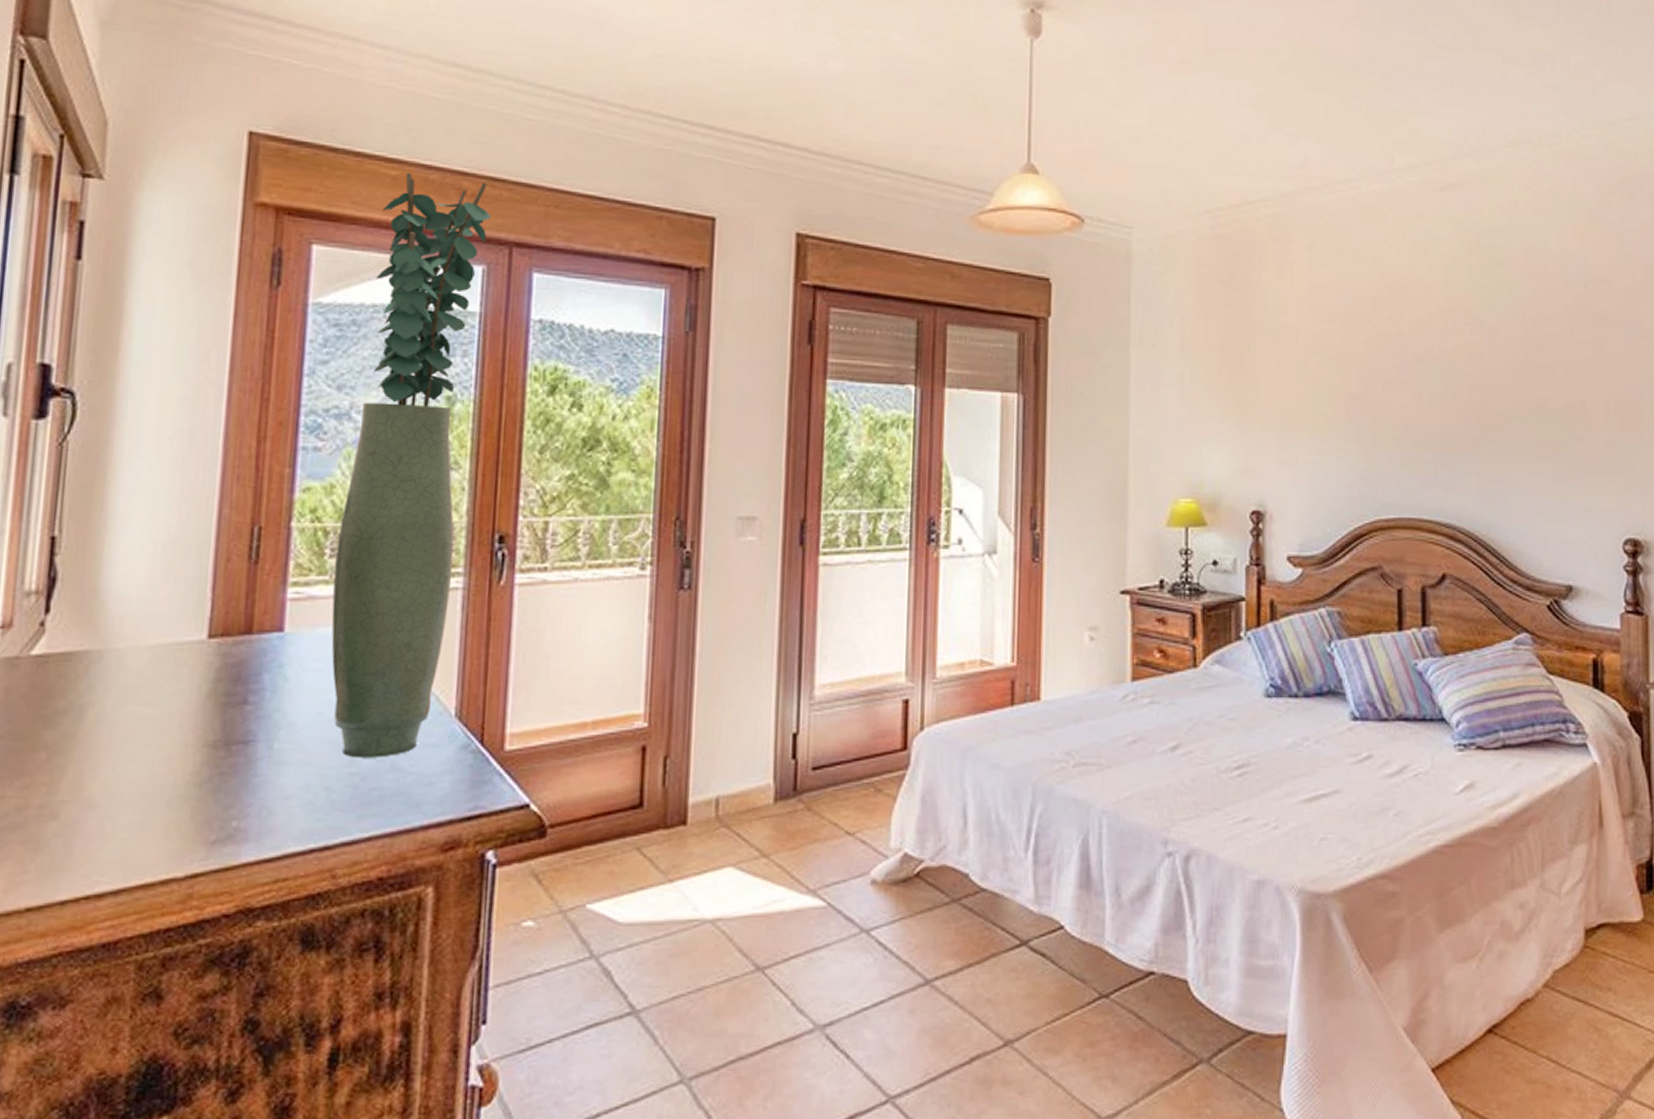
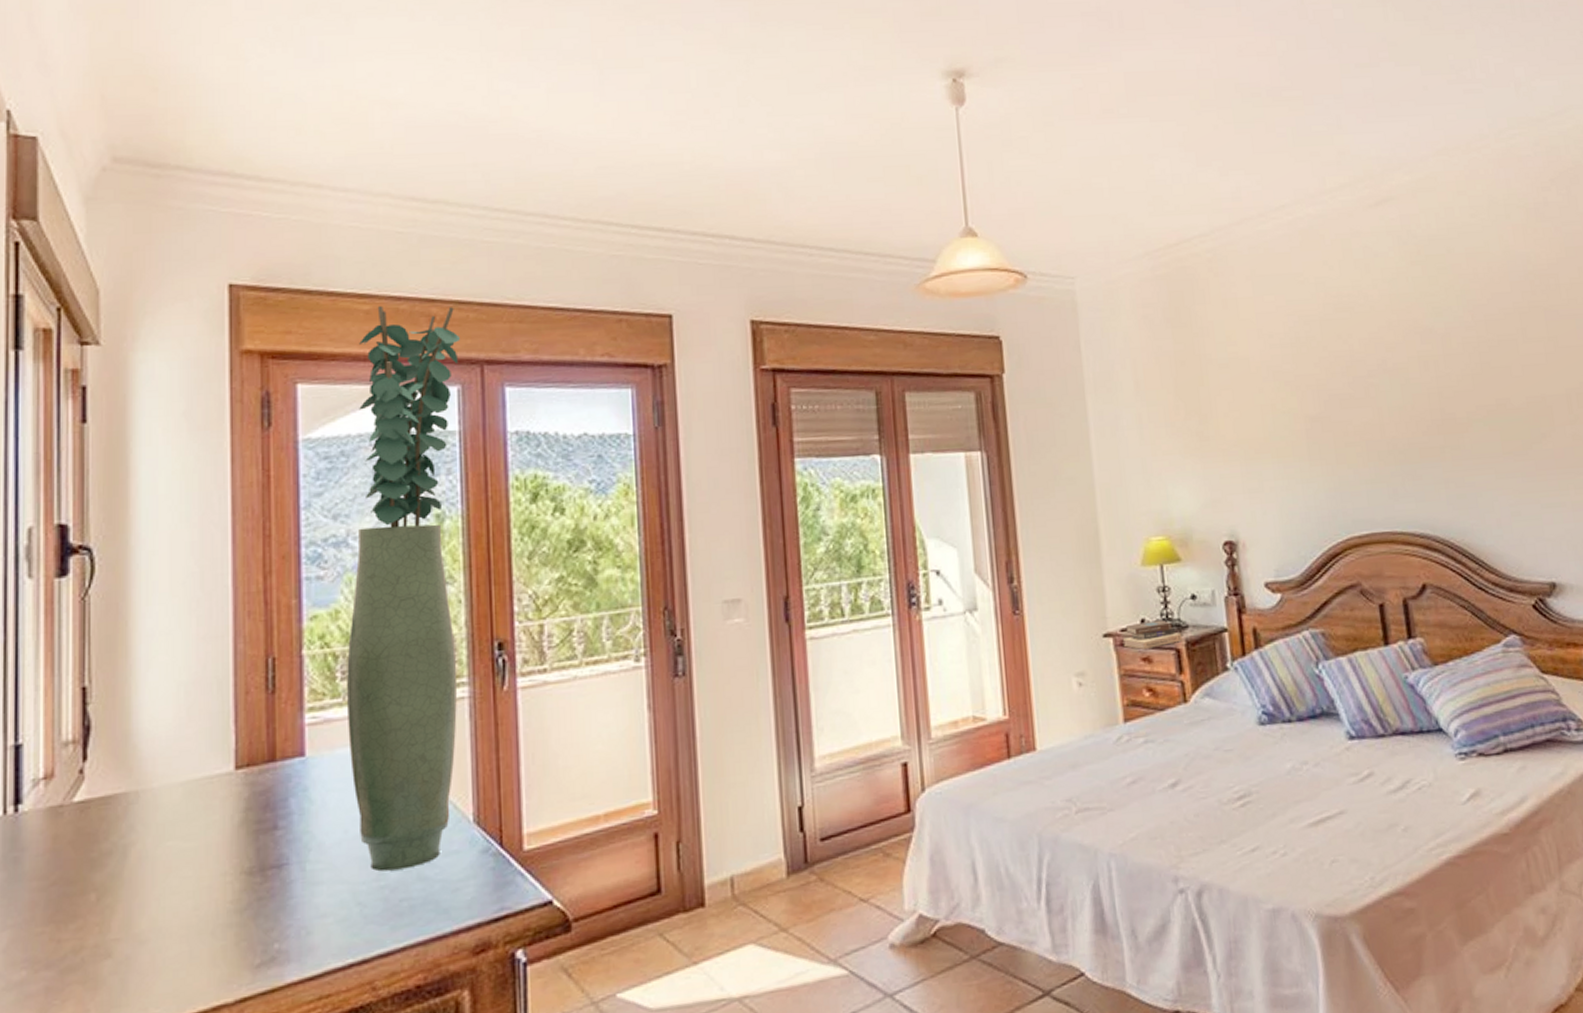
books: none [1139,582,1199,611] -> present [1122,620,1183,650]

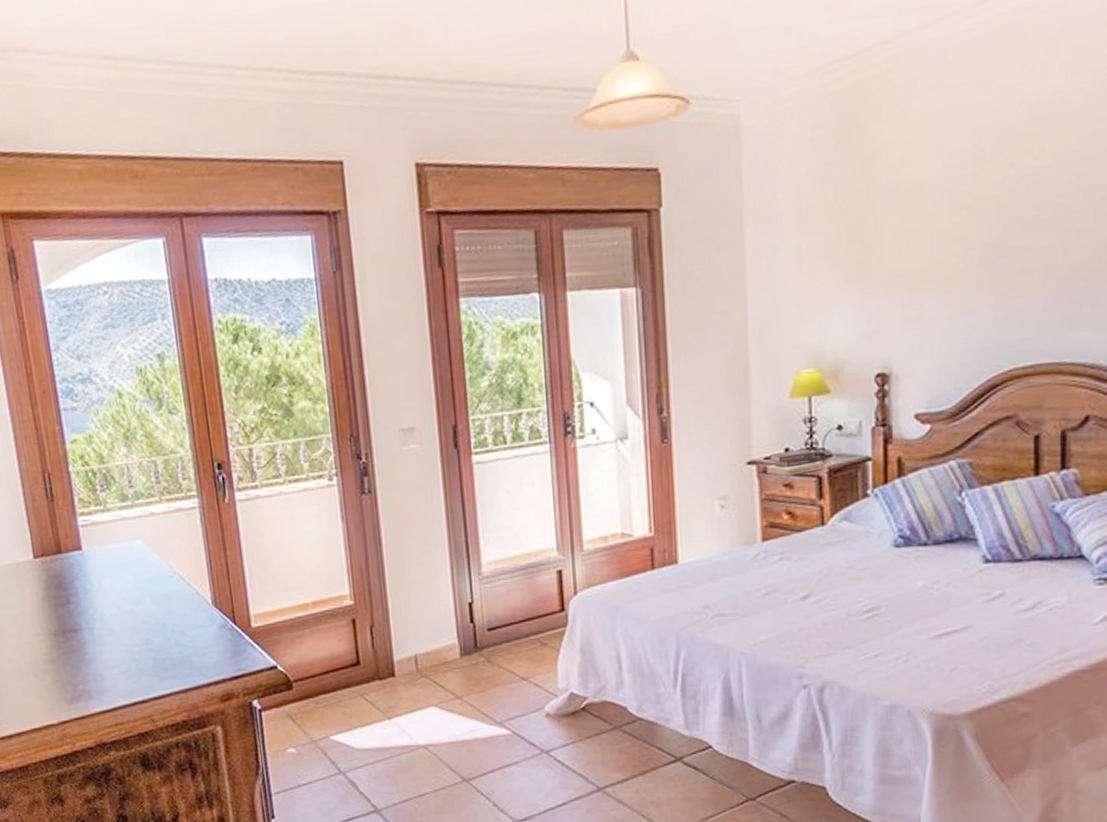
vase: present [346,305,461,872] -> none [78,163,194,638]

